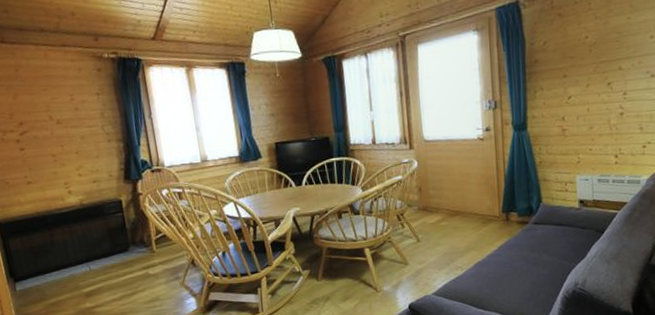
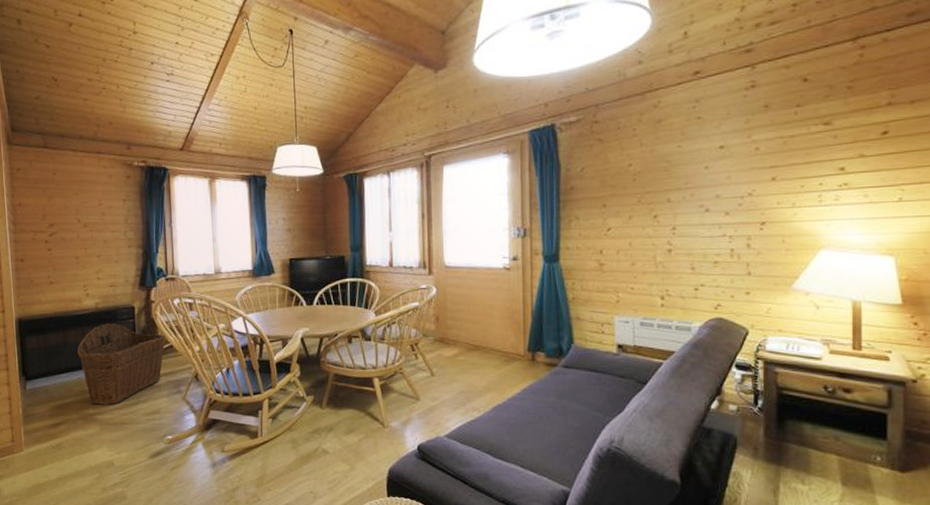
wicker basket: none [66,218,157,299] -> present [77,323,165,405]

